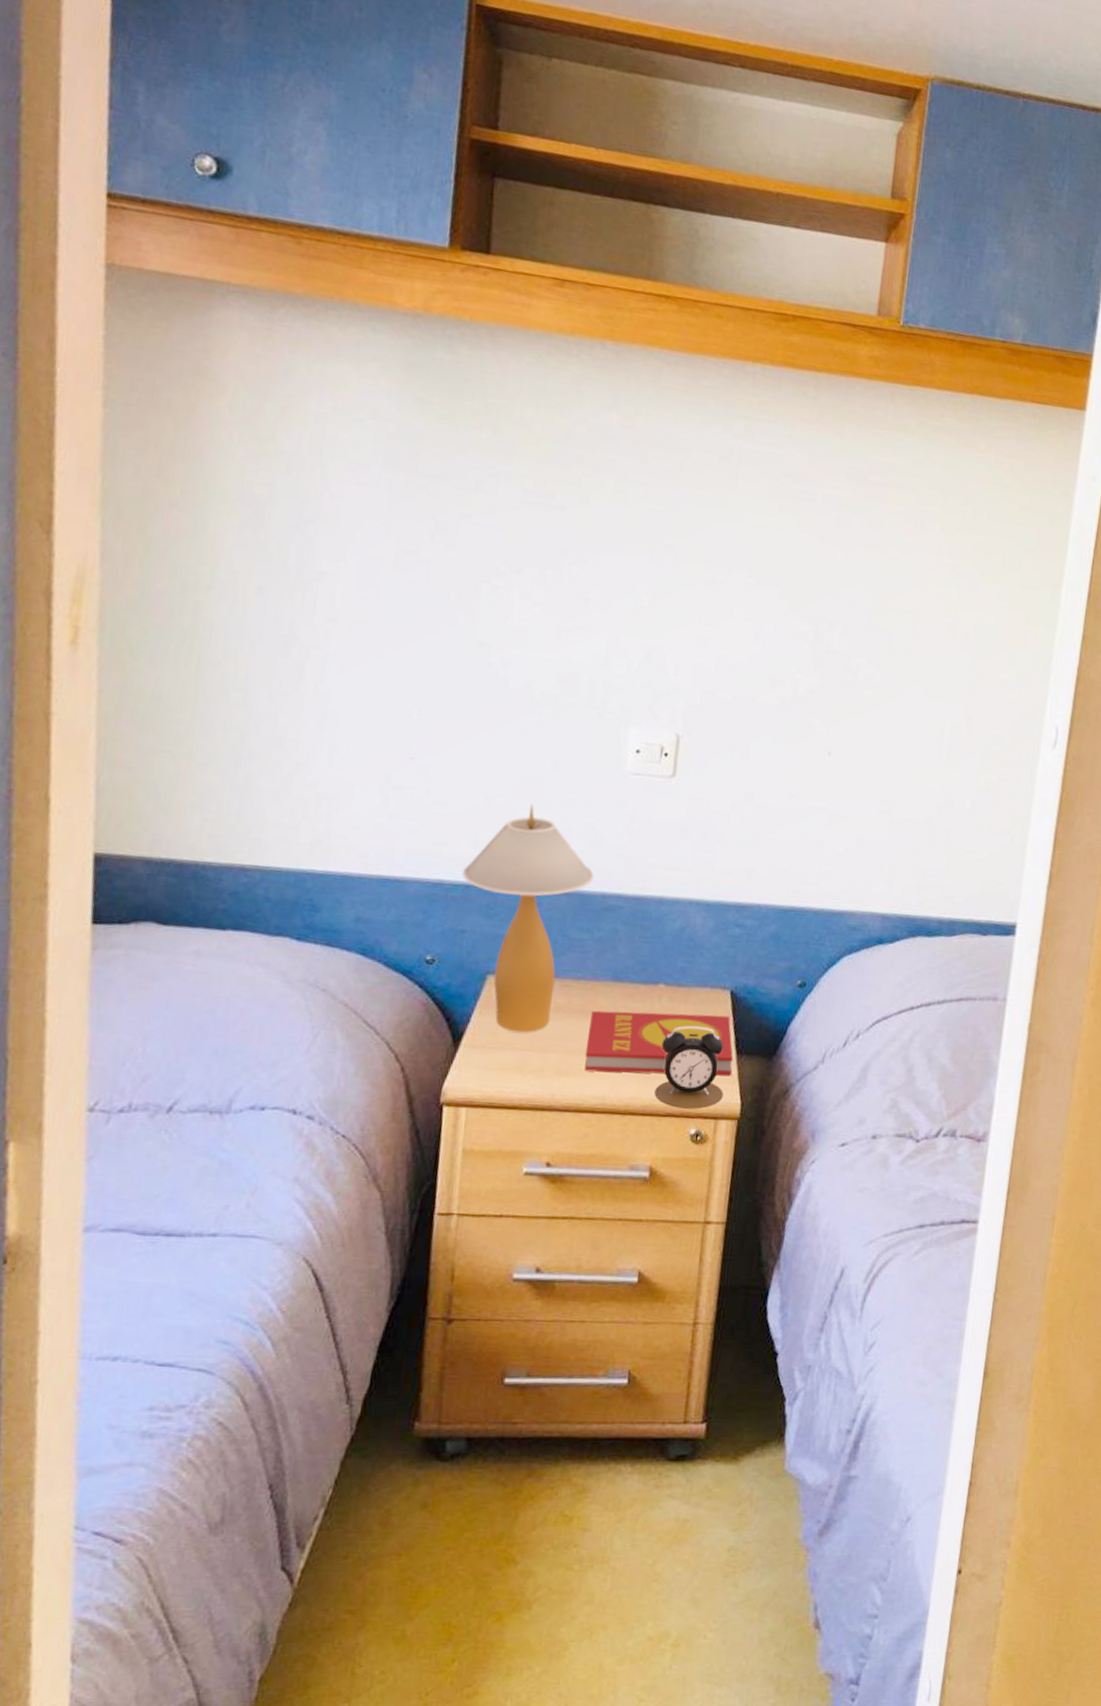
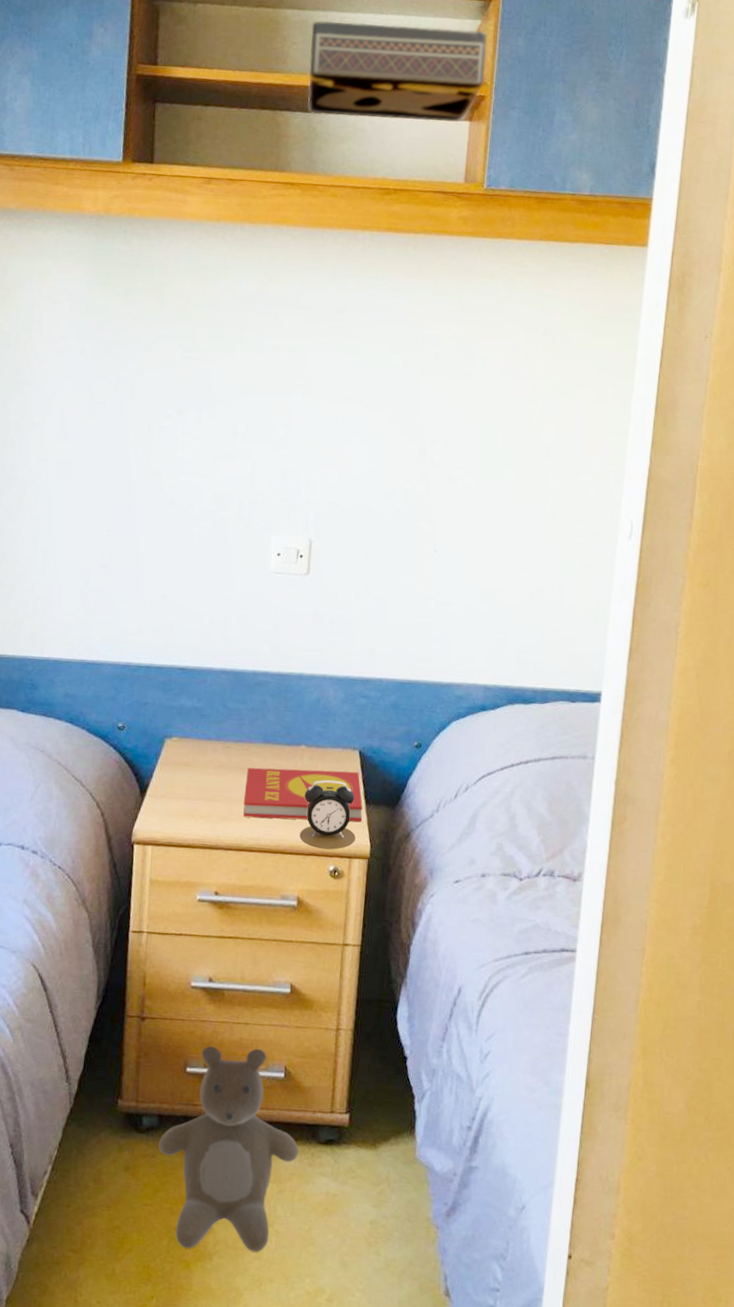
table lamp: present [461,803,594,1033] -> none [143,599,247,785]
teddy bear: none [466,1350,644,1598] -> present [158,1046,299,1253]
decorative box: none [690,99,910,242] -> present [308,21,487,122]

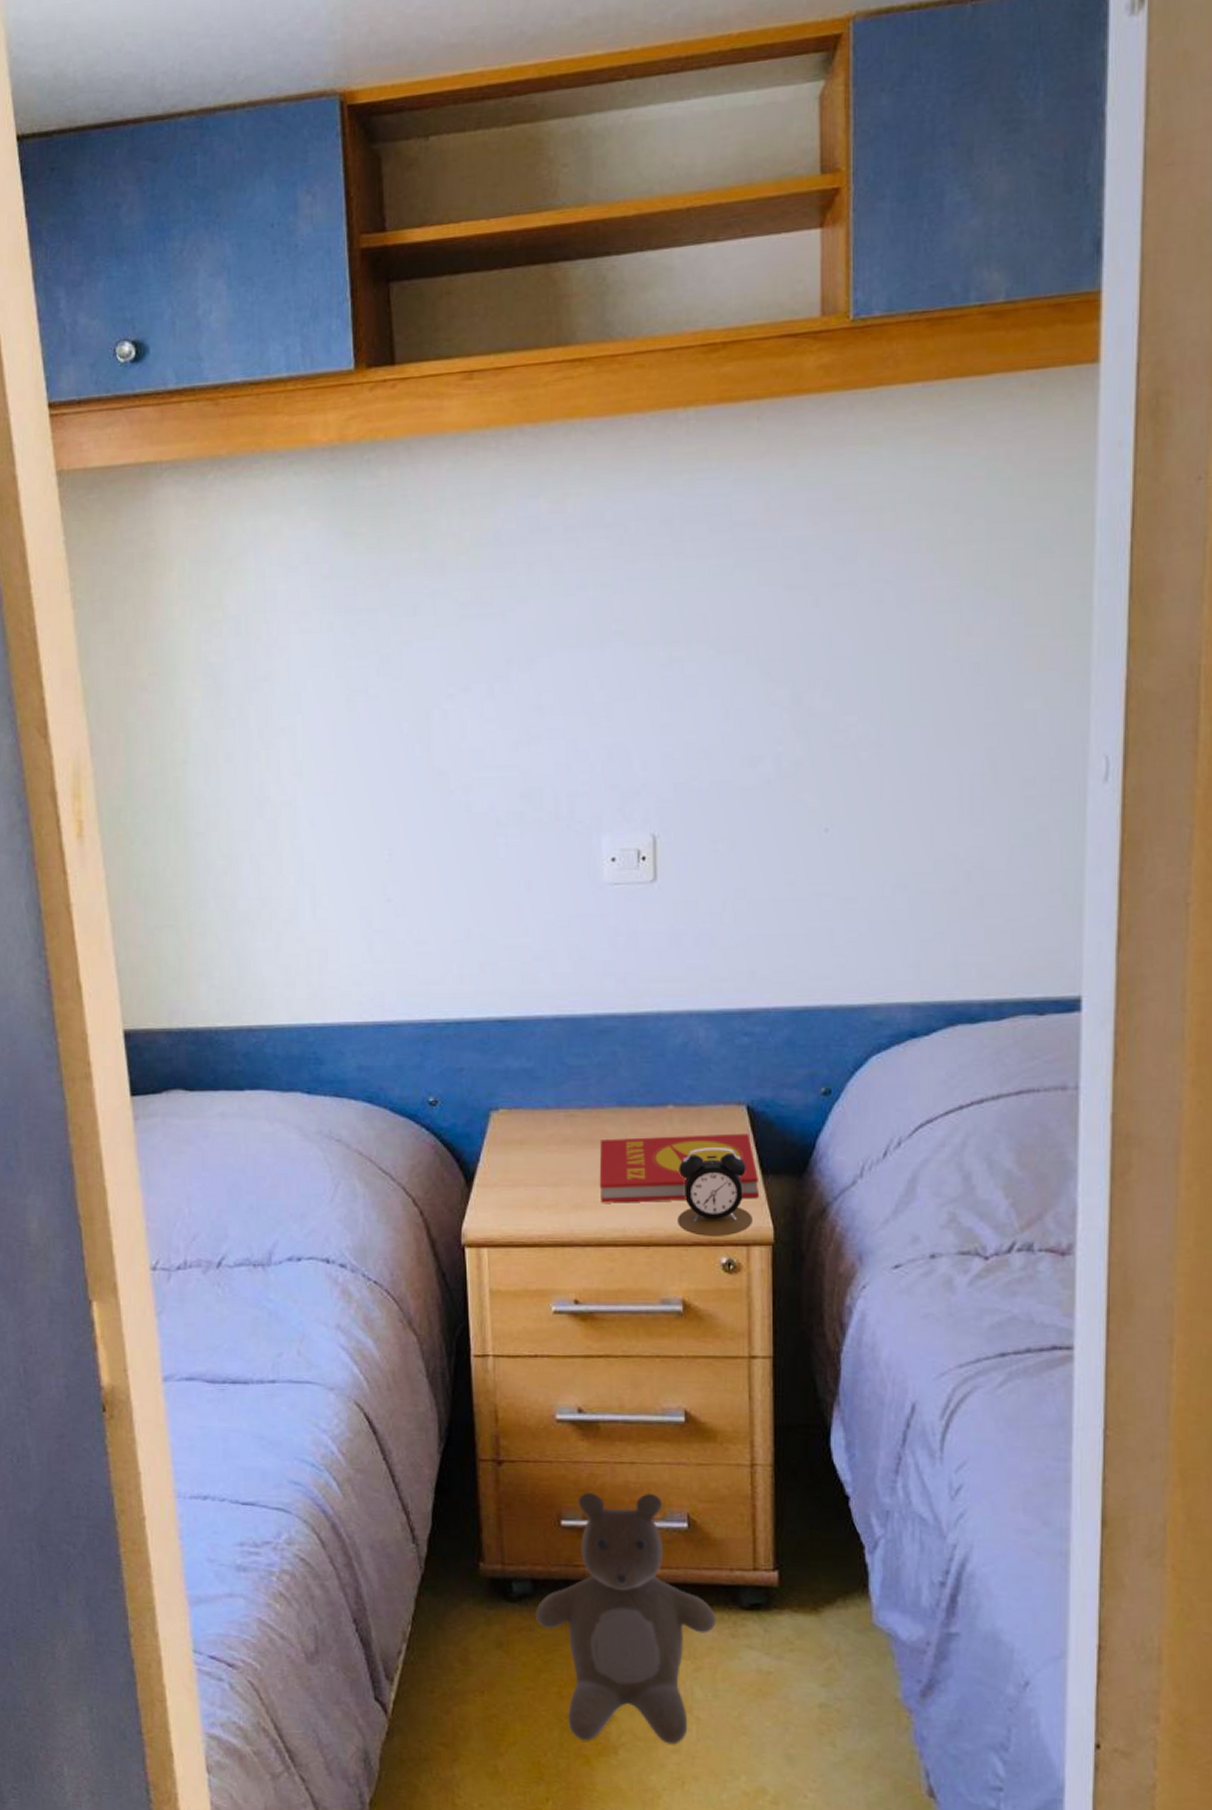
decorative box: present [308,21,487,122] -> none [587,95,837,258]

